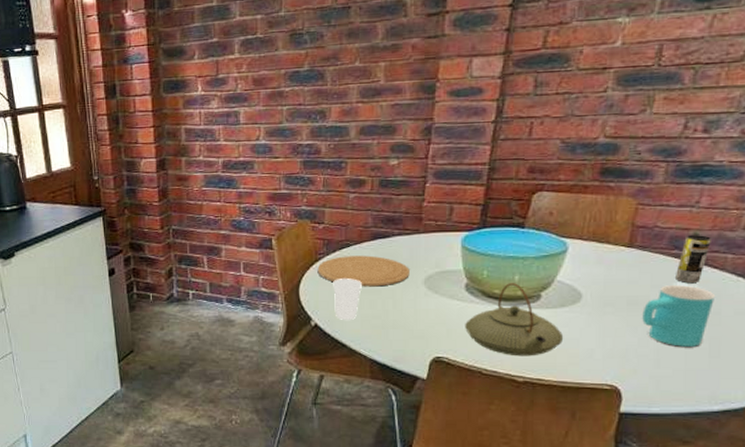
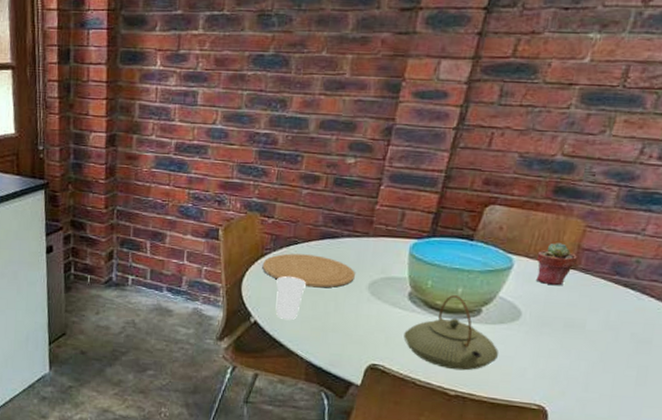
potted succulent: none [591,223,632,264] -> present [535,243,577,285]
cup: present [641,285,716,347] -> none [575,310,649,373]
beverage can: present [676,235,711,284] -> none [613,262,652,311]

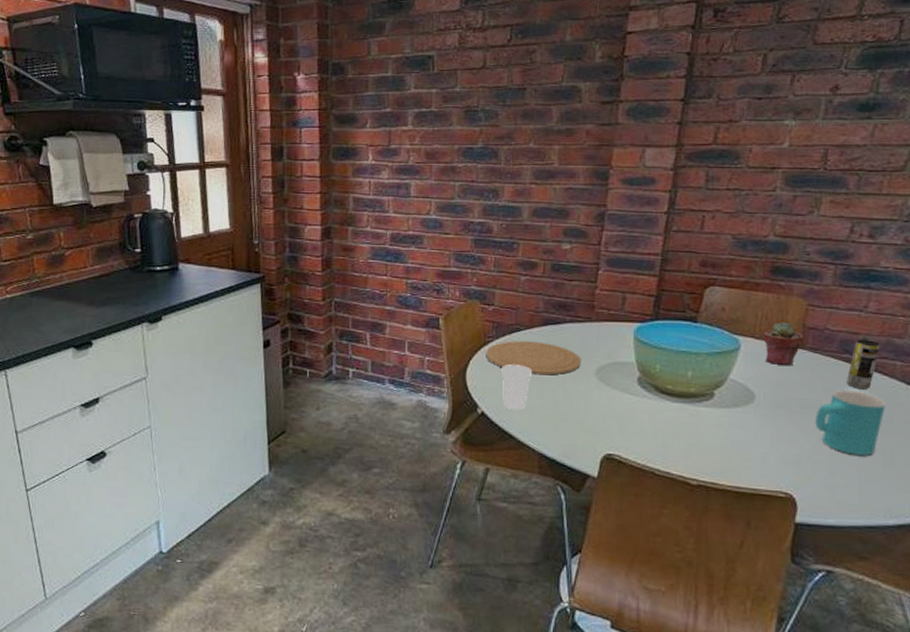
teapot: present [404,295,499,371] -> none [637,379,738,458]
cup: none [575,310,649,373] -> present [814,390,887,456]
beverage can: none [613,262,652,311] -> present [847,340,880,390]

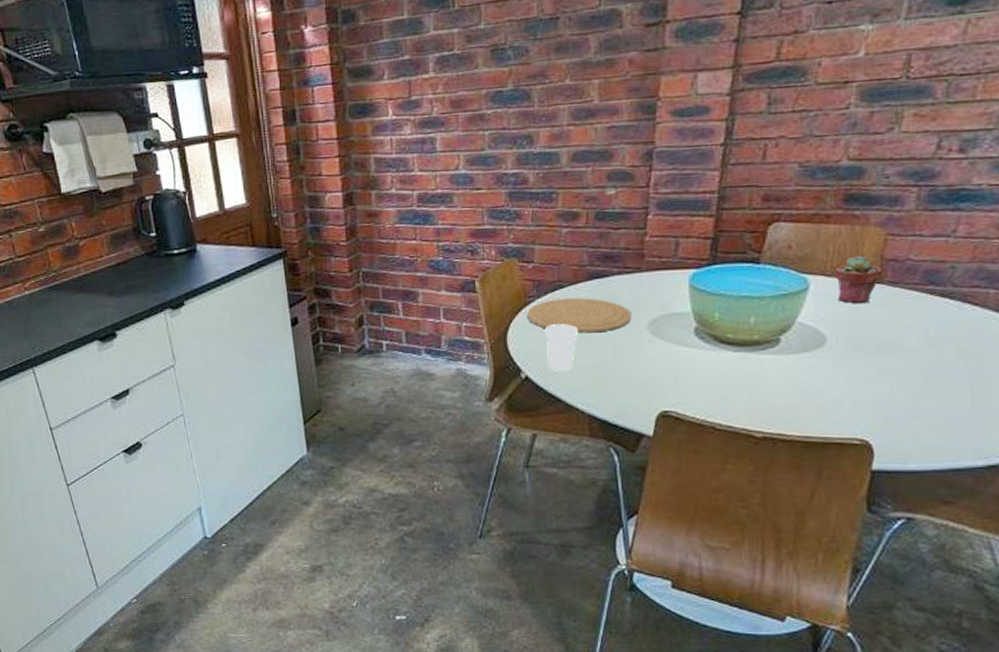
cup: present [814,390,887,456] -> none [893,325,977,395]
beverage can: present [847,340,880,390] -> none [932,268,971,323]

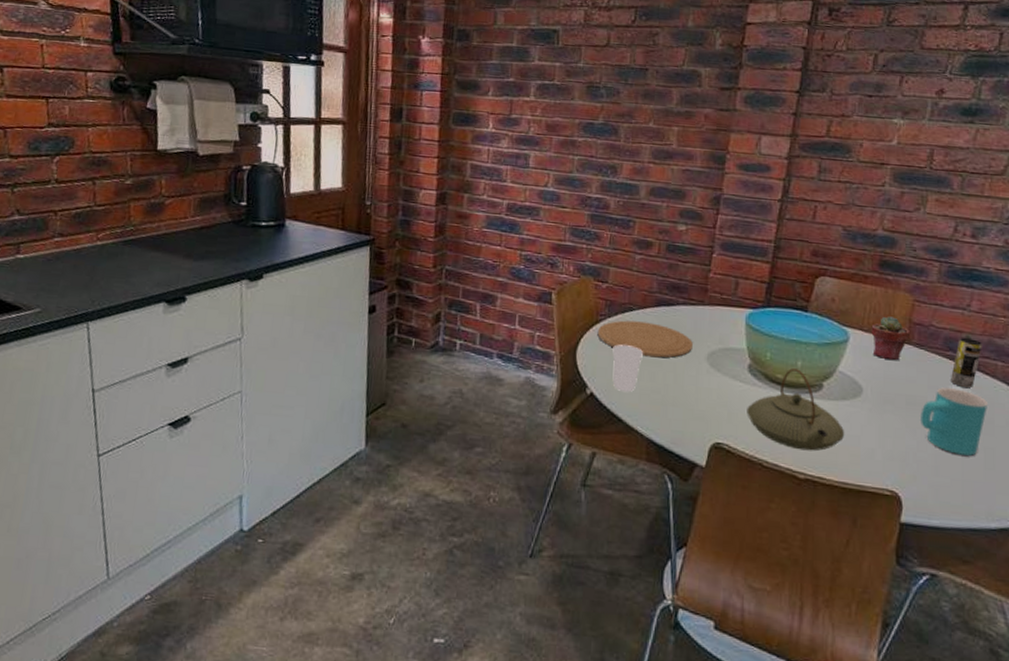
teapot: none [695,326,807,409] -> present [747,368,845,451]
cup: none [893,325,977,395] -> present [919,387,989,456]
beverage can: none [932,268,971,323] -> present [951,338,982,389]

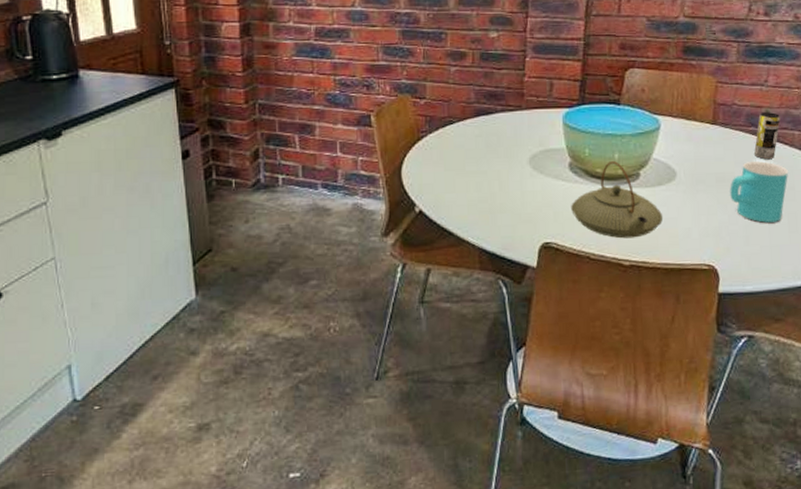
plate: present [597,320,693,358] -> none [420,133,514,168]
cup: present [612,344,643,392] -> none [437,159,467,205]
potted succulent: present [871,316,909,360] -> none [680,100,715,141]

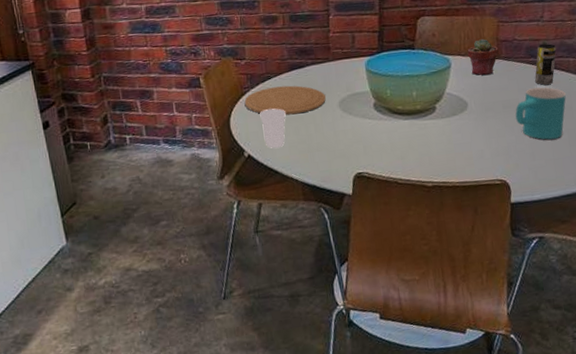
plate: none [420,133,514,168] -> present [244,85,326,115]
cup: none [437,159,467,205] -> present [260,108,286,148]
teapot: present [571,161,664,239] -> none [378,98,459,164]
potted succulent: none [680,100,715,141] -> present [467,39,499,75]

